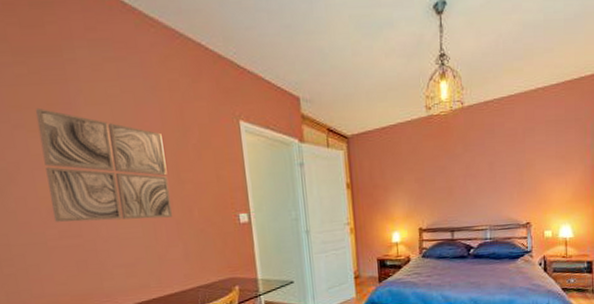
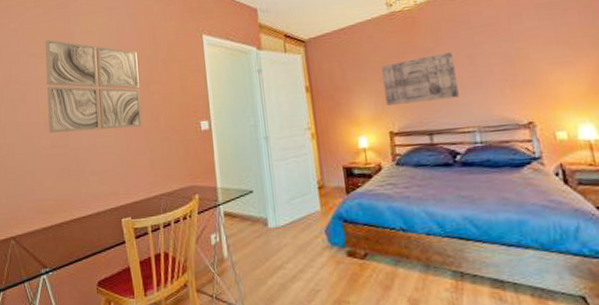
wall art: none [416,159,478,205] -> present [381,52,460,106]

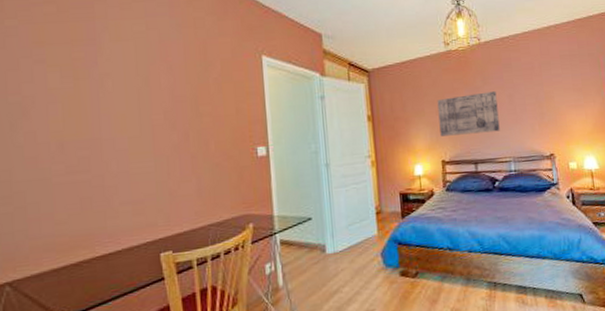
wall art: present [45,39,142,133] -> none [58,43,189,157]

